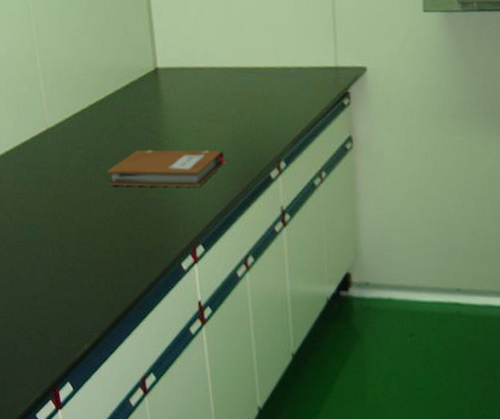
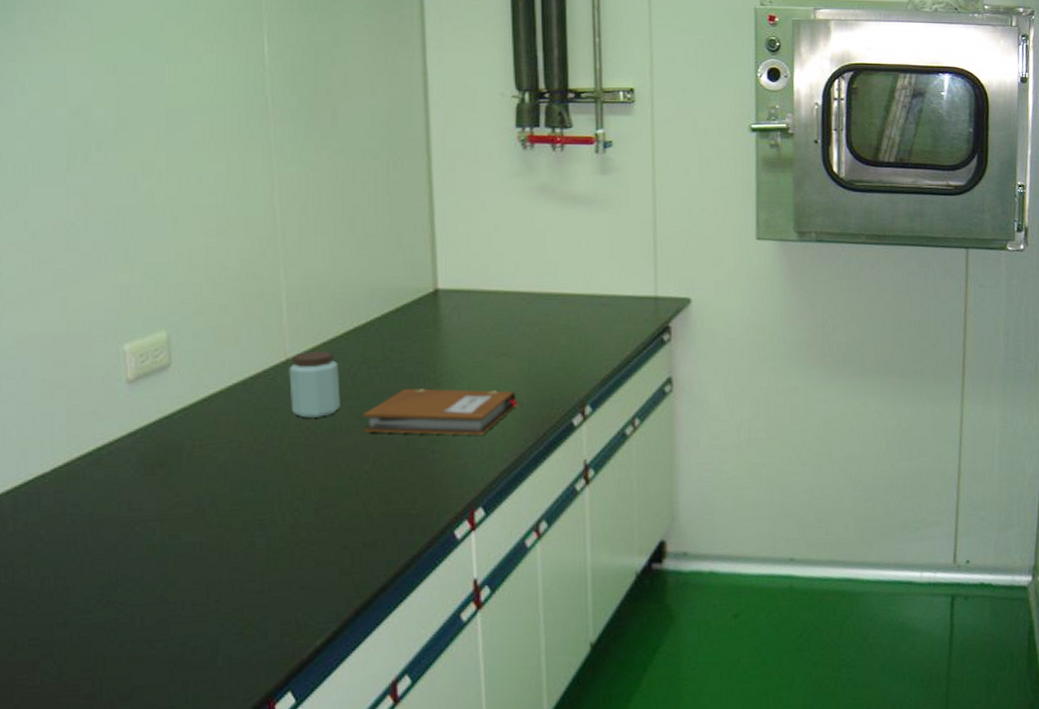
peanut butter: none [49,121,90,175] -> present [289,350,341,418]

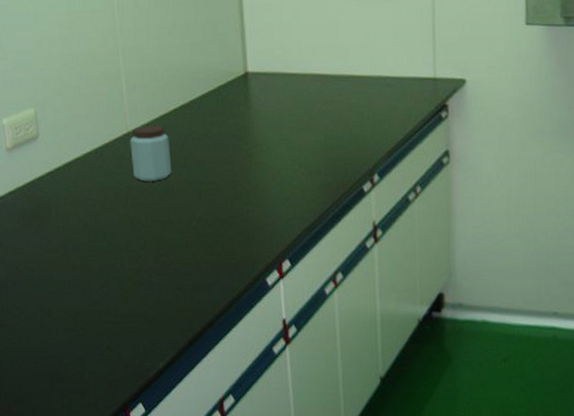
notebook: present [363,388,519,436] -> none [190,158,318,199]

